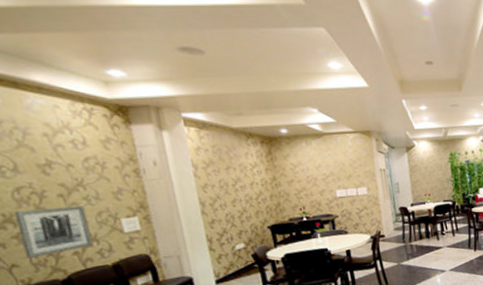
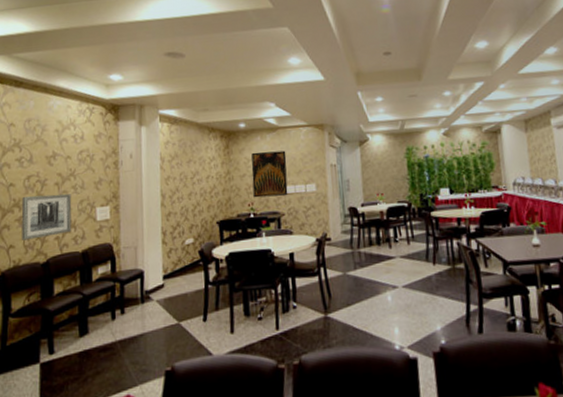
wall art: none [297,156,340,203] -> present [251,150,288,198]

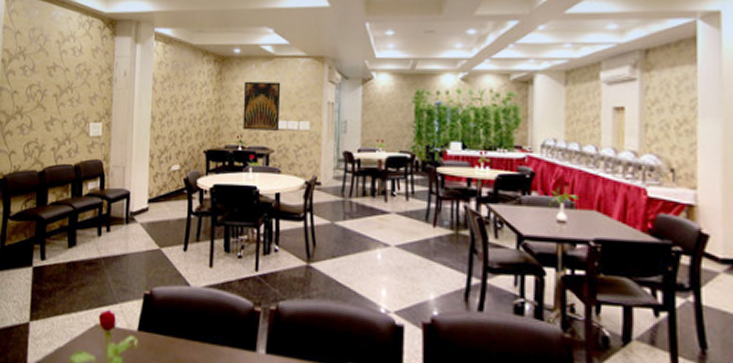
wall art: present [21,194,72,241] -> none [22,104,68,148]

